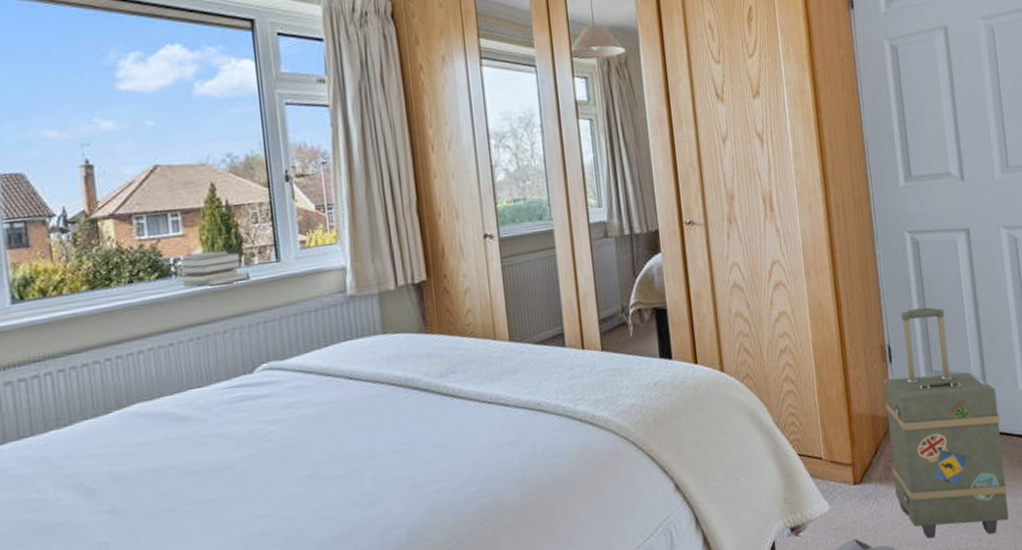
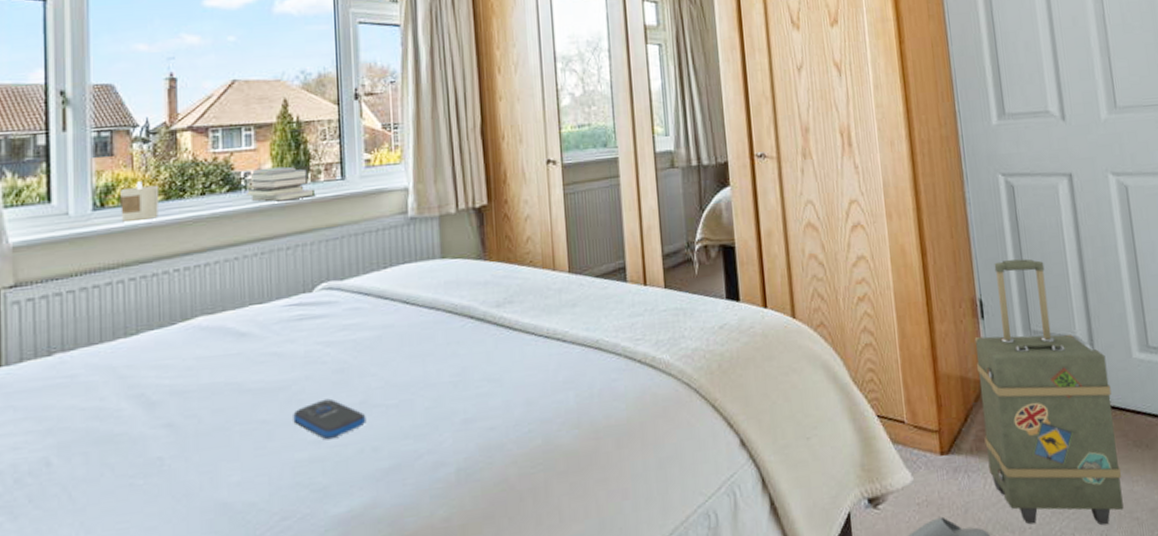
candle: none [40,272,84,315] -> present [120,181,160,223]
mobile phone: none [240,474,316,513] -> present [293,398,367,440]

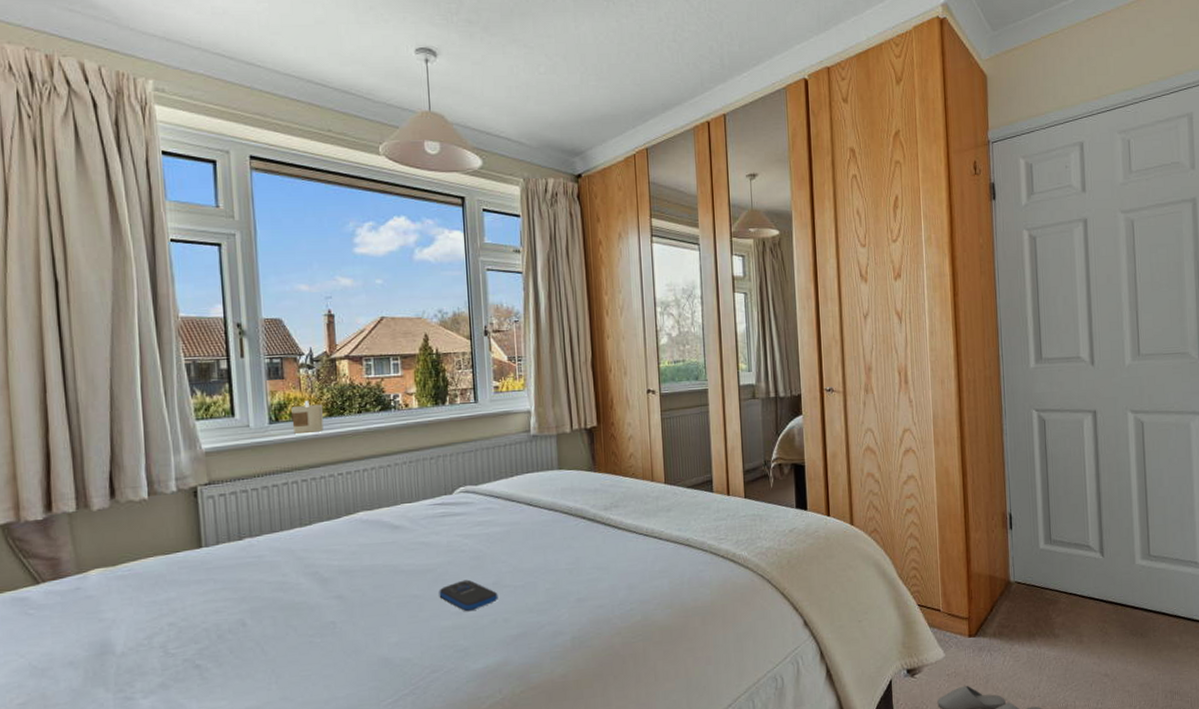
books: present [247,166,316,202] -> none [396,391,454,420]
suitcase: present [974,259,1124,525] -> none [1003,481,1119,696]

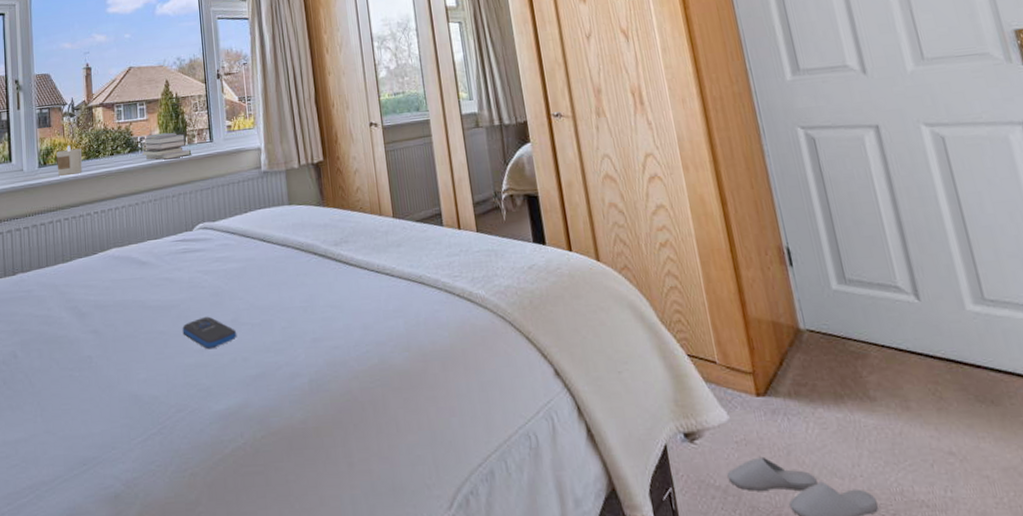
books: none [396,391,454,420] -> present [143,132,192,161]

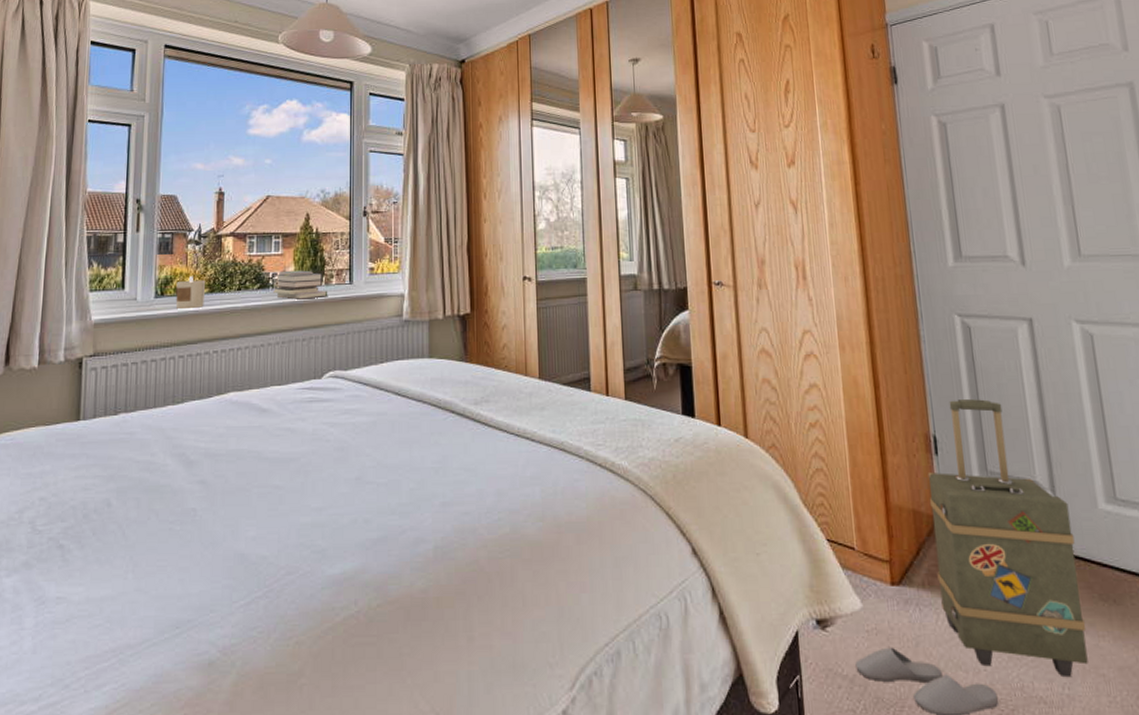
mobile phone: present [182,316,237,350] -> none [300,472,360,509]
suitcase: none [784,208,970,480] -> present [927,399,1088,678]

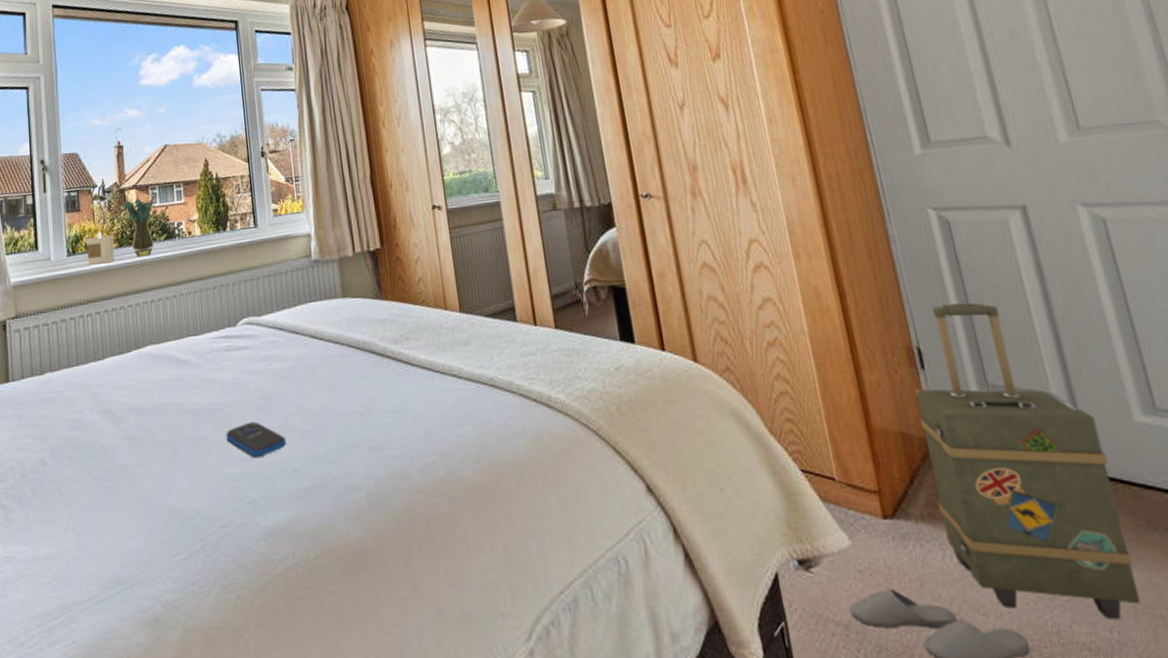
vase: none [217,243,250,304] -> present [122,196,154,257]
books: present [273,270,328,300] -> none [180,217,235,248]
mobile phone: none [300,472,360,509] -> present [226,421,287,459]

